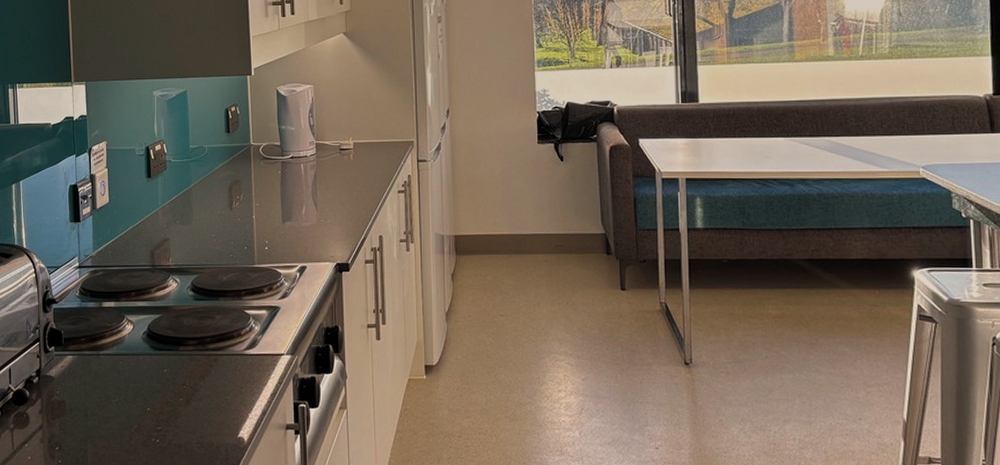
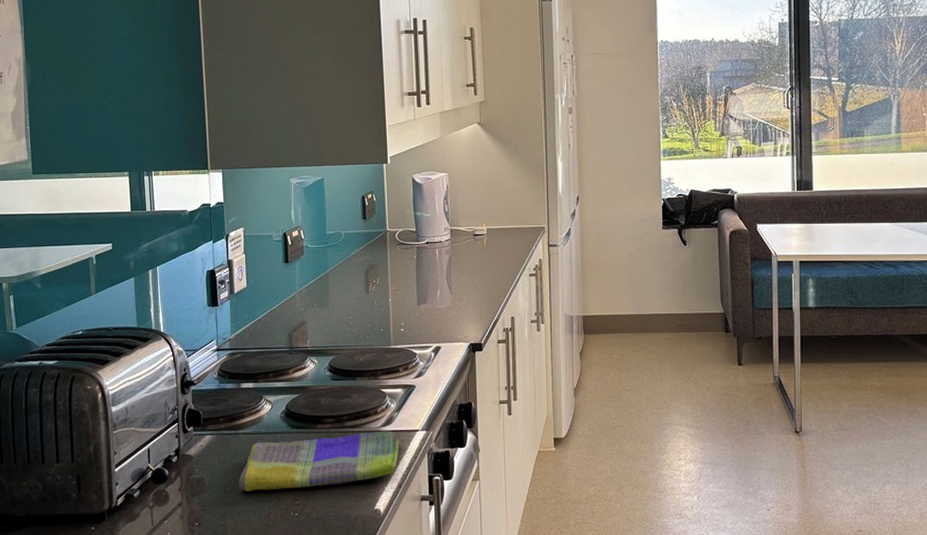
dish towel: none [100,354,264,416] -> present [239,431,400,492]

